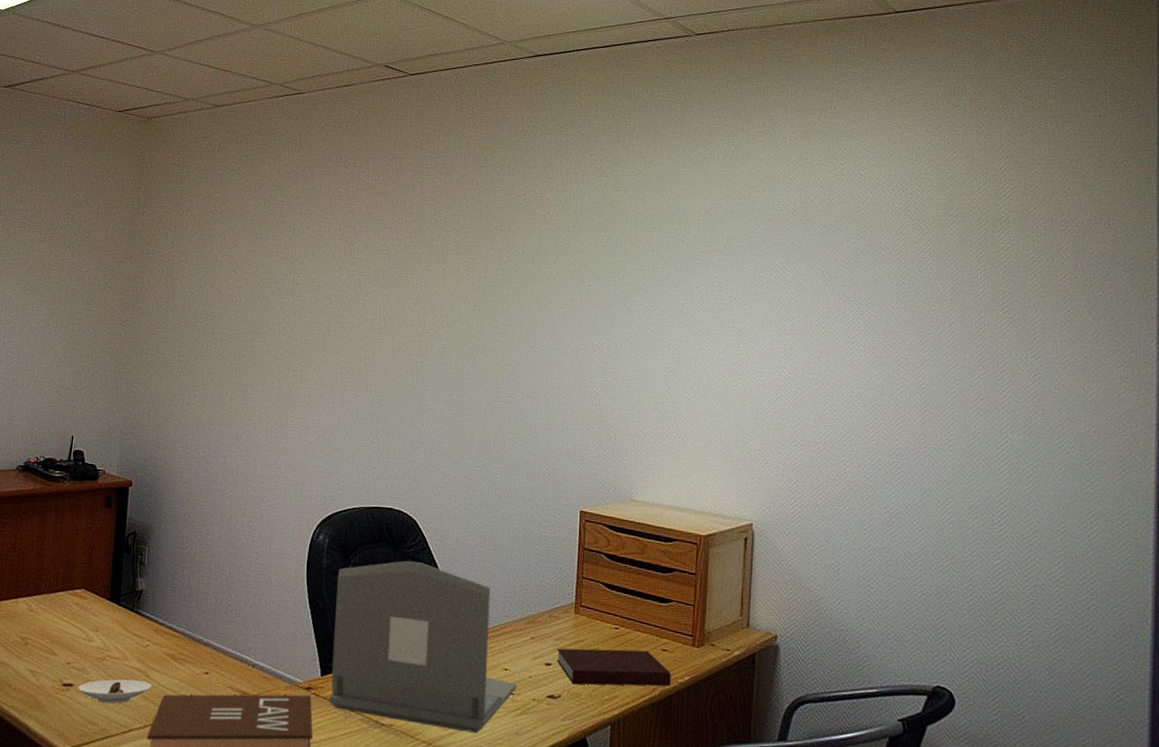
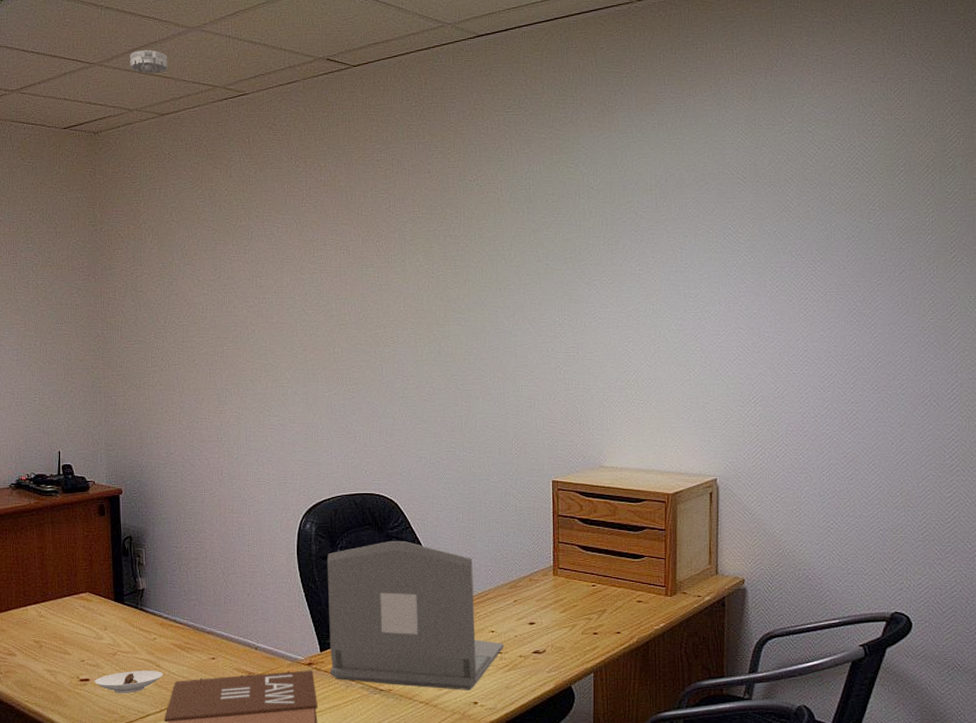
smoke detector: none [190,43,229,66] -> present [129,50,168,74]
notebook: present [556,648,671,687] -> none [538,603,647,639]

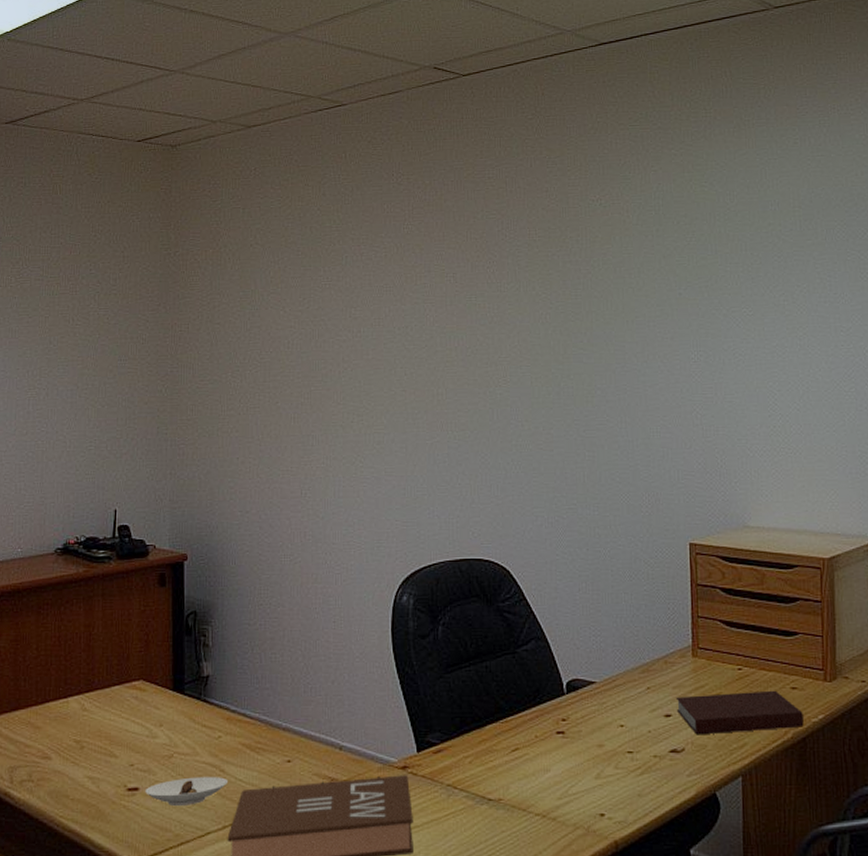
smoke detector: present [129,50,168,74] -> none [214,56,258,83]
laptop: present [326,540,504,690] -> none [426,615,635,799]
notebook: none [538,603,647,639] -> present [675,690,804,735]

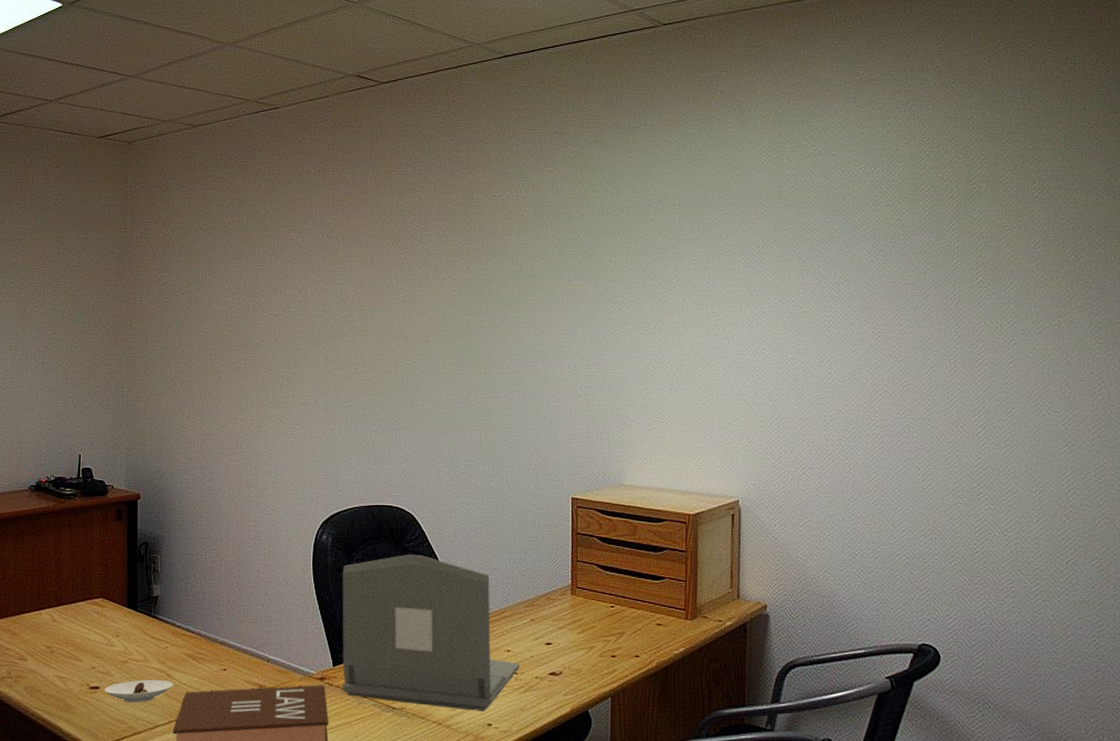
laptop: none [426,615,635,799] -> present [341,554,520,711]
notebook: present [675,690,804,735] -> none [555,625,667,661]

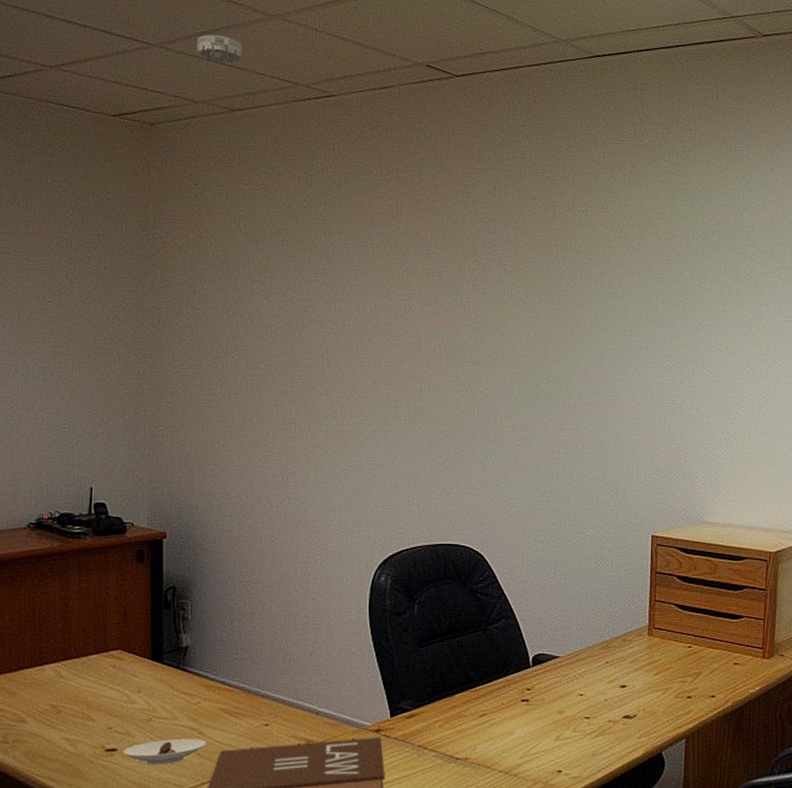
smoke detector: none [165,64,203,87] -> present [196,34,243,63]
laptop: present [341,554,520,711] -> none [400,596,593,758]

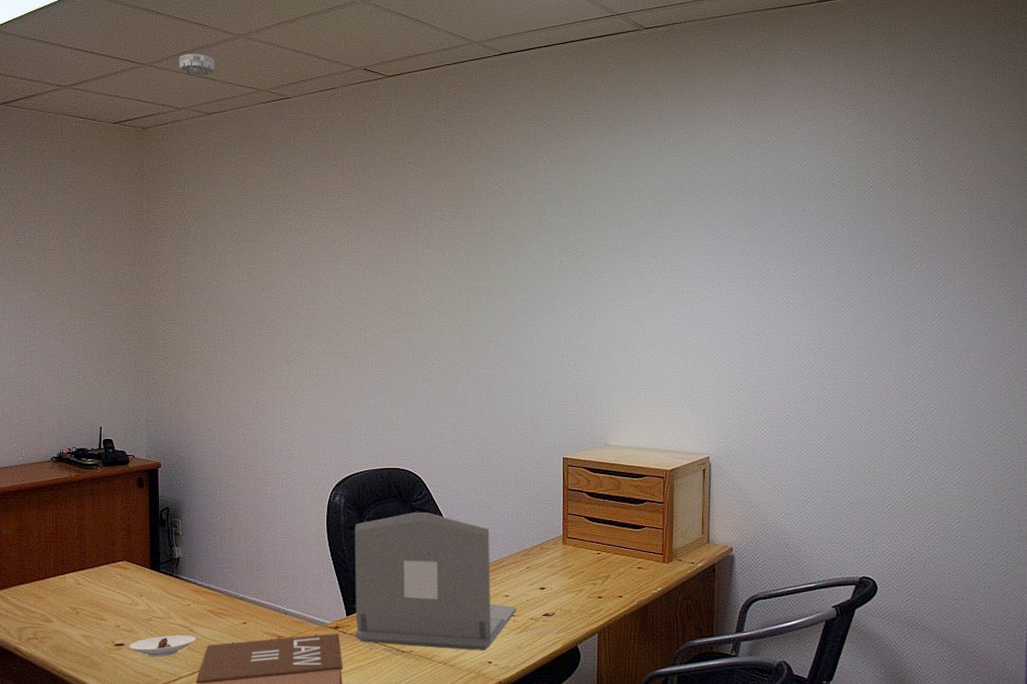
laptop: none [400,596,593,758] -> present [354,512,517,651]

